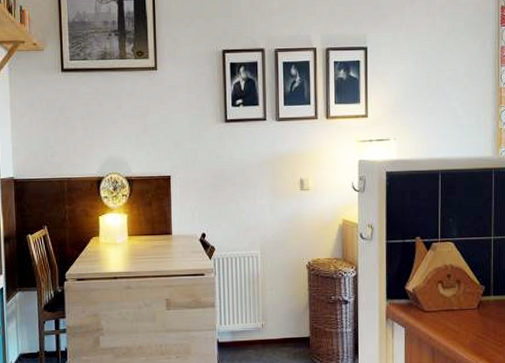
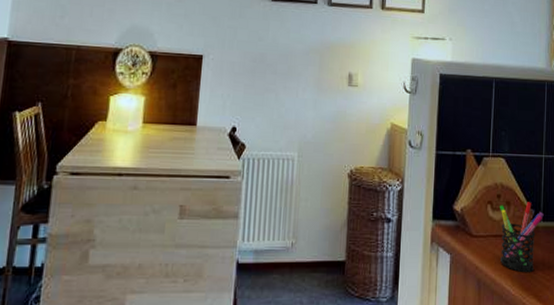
pen holder: none [449,279,494,341] -> present [499,202,544,273]

